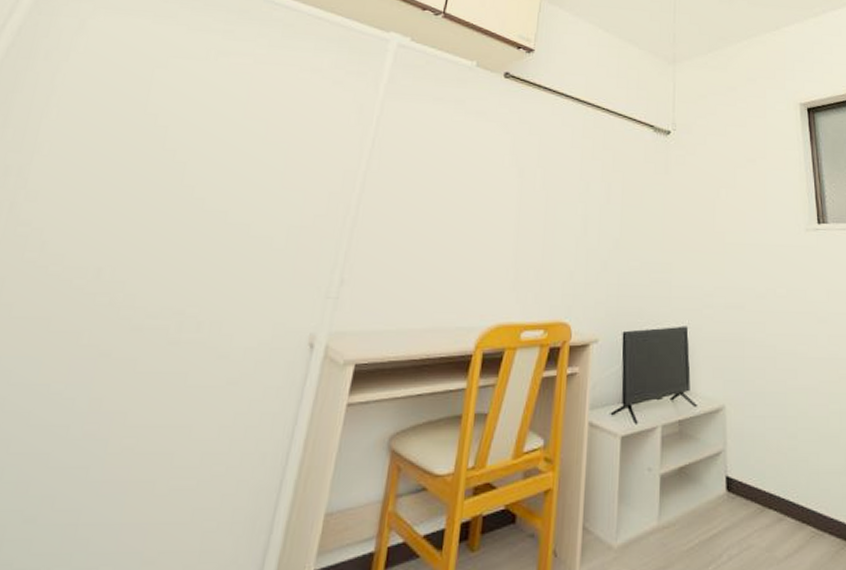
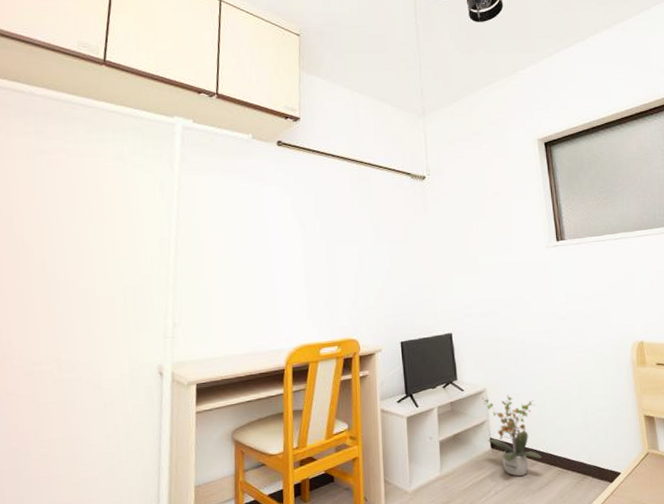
potted plant: none [718,417,792,535] -> present [482,395,542,476]

